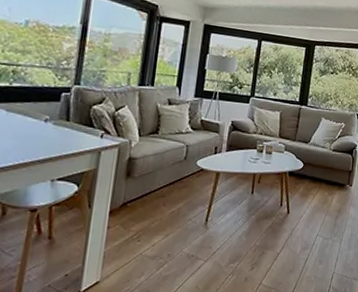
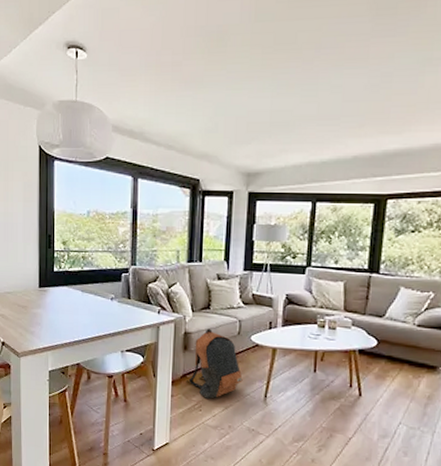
backpack: none [125,154,186,227] -> present [186,329,243,399]

